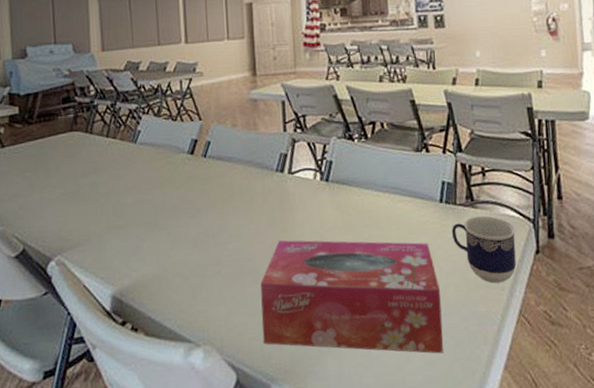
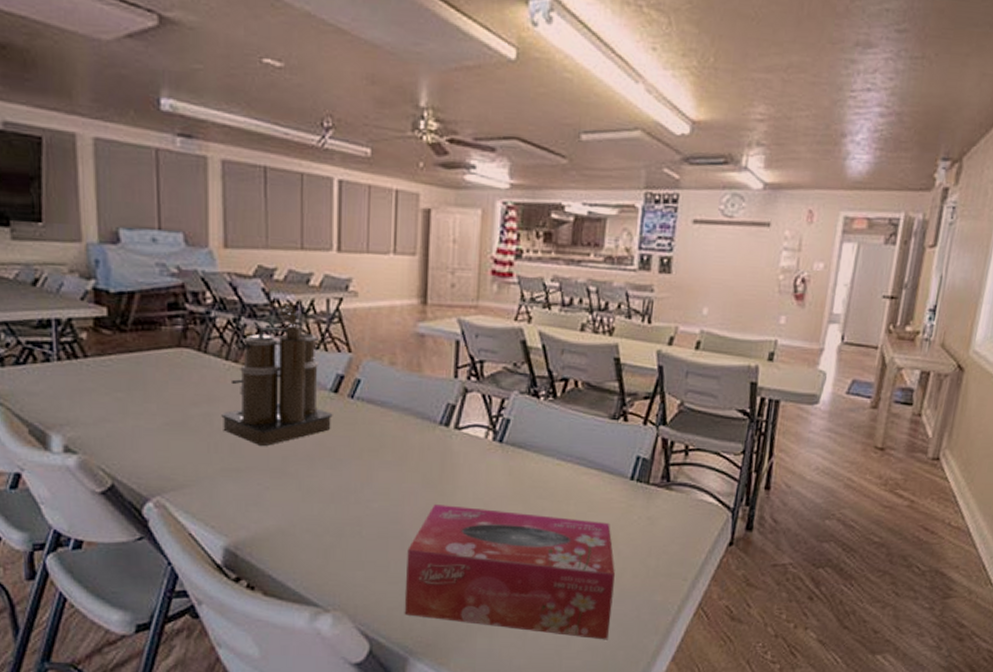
coffee maker: none [105,89,191,204] -> present [221,305,333,446]
cup: present [451,215,517,284] -> none [638,499,712,573]

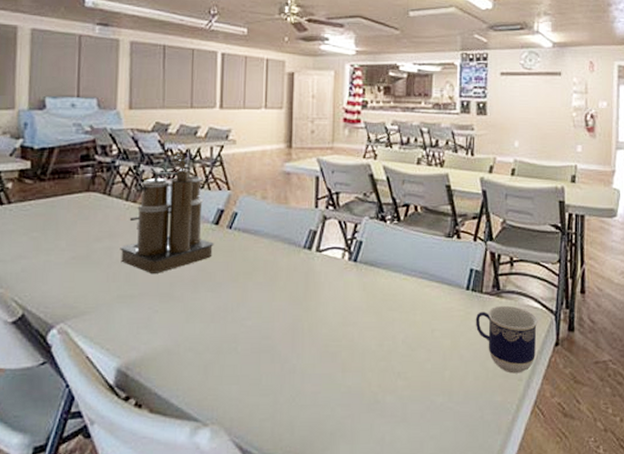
tissue box: present [404,504,615,640] -> none [274,320,459,442]
cup: none [638,499,712,573] -> present [475,305,538,374]

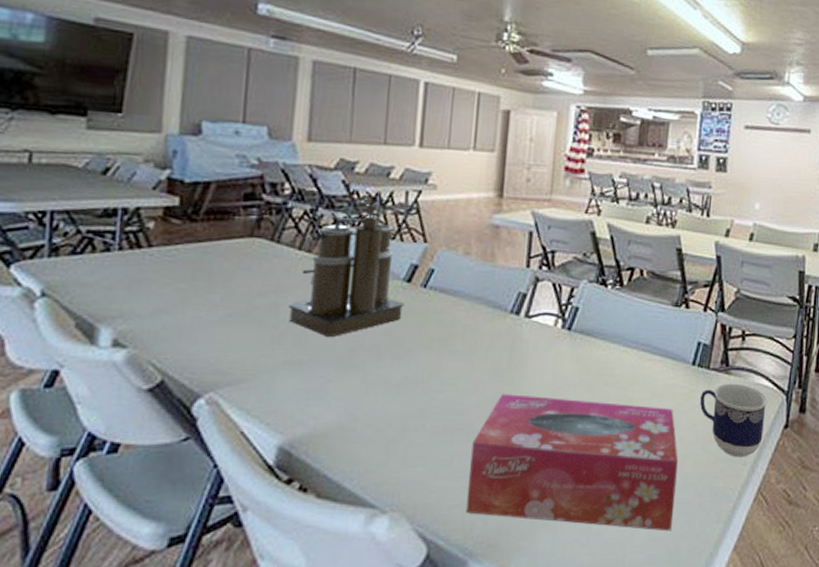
tissue box: none [274,320,459,442] -> present [465,394,678,531]

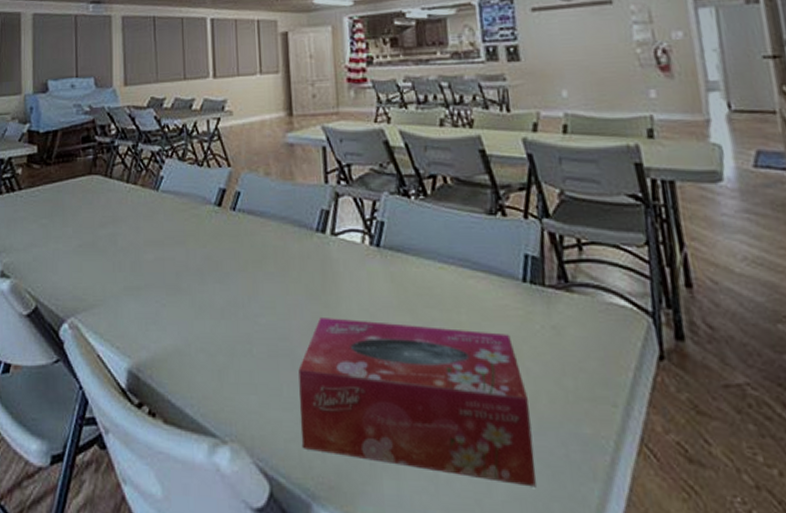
coffee maker: present [288,197,405,336] -> none [124,129,218,262]
cup: present [699,383,768,457] -> none [539,303,633,397]

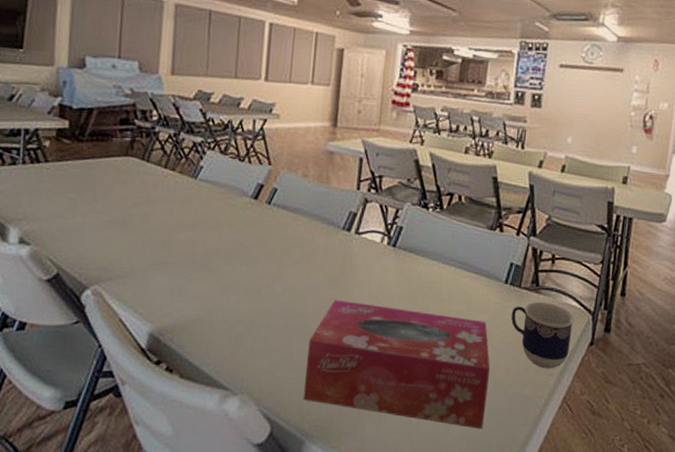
cup: none [539,303,633,397] -> present [511,301,575,369]

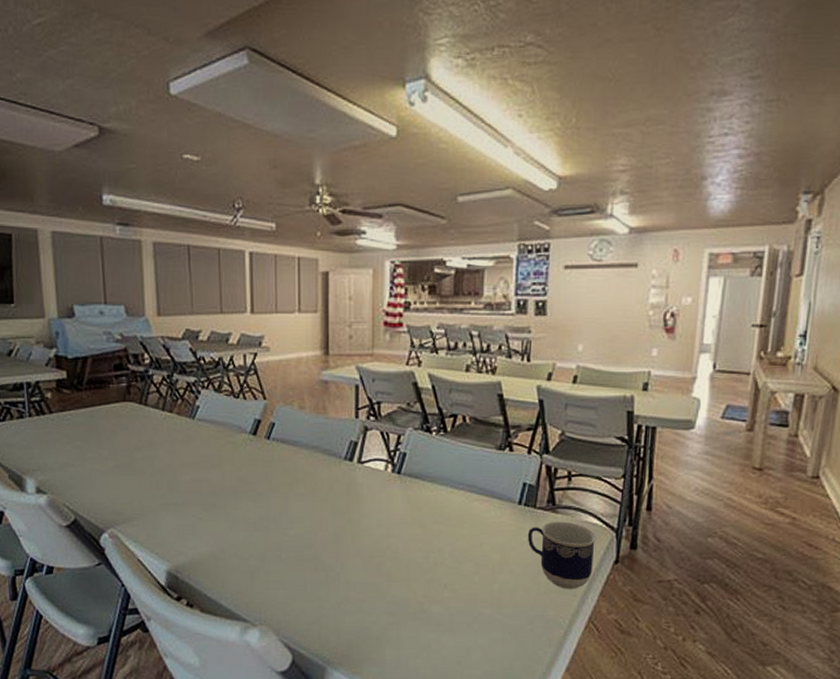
tissue box: present [303,300,490,430] -> none [320,530,508,652]

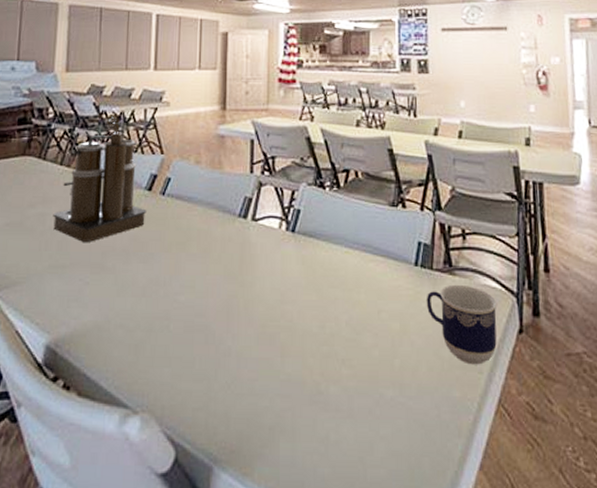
coffee maker: none [160,362,253,483] -> present [53,116,147,242]

